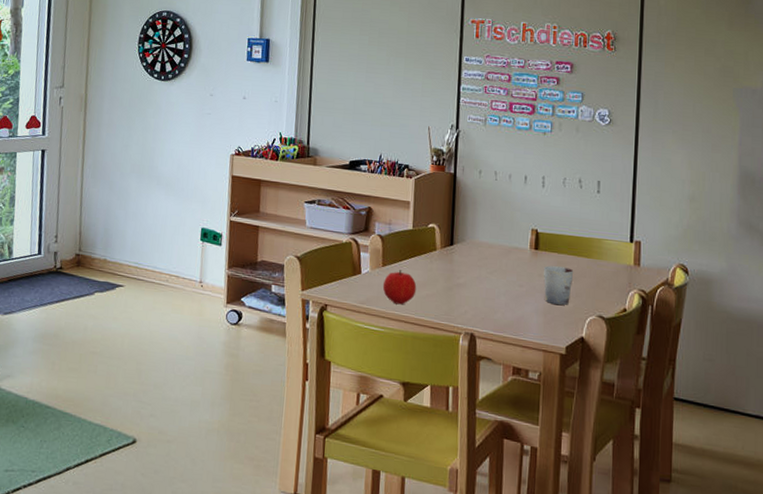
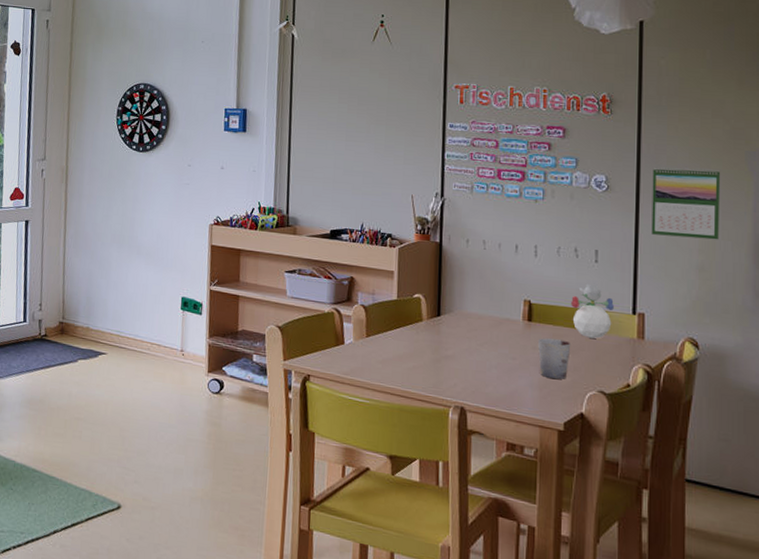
fruit: present [382,270,417,305] -> none [367,341,403,377]
toy figurine: none [575,213,613,266] -> present [571,283,614,339]
calendar: none [648,102,711,172] -> present [651,166,721,240]

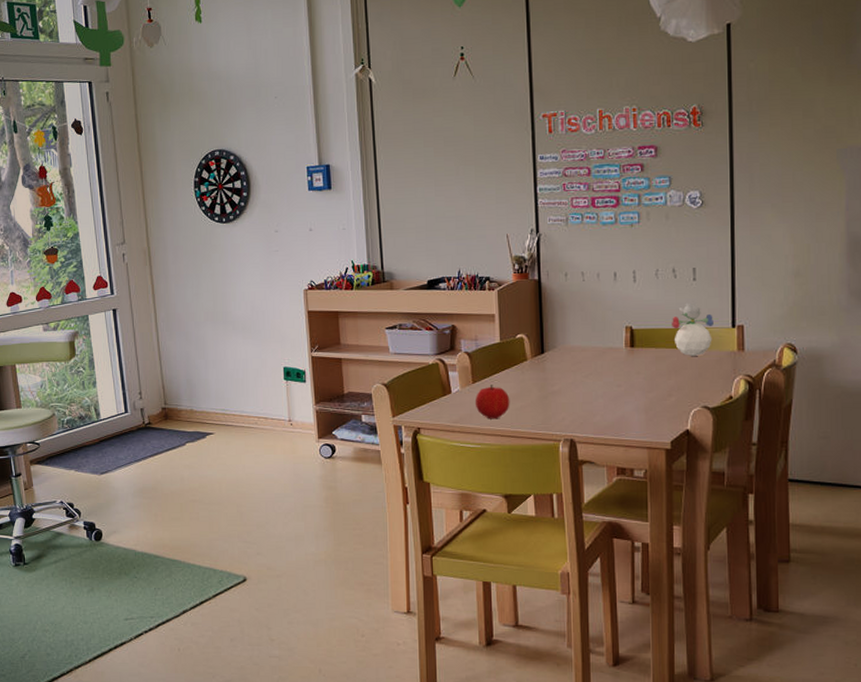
fruit: none [367,341,403,377] -> present [475,385,510,419]
cup: present [537,338,571,379] -> none [641,361,674,400]
calendar: present [651,166,721,240] -> none [746,172,814,246]

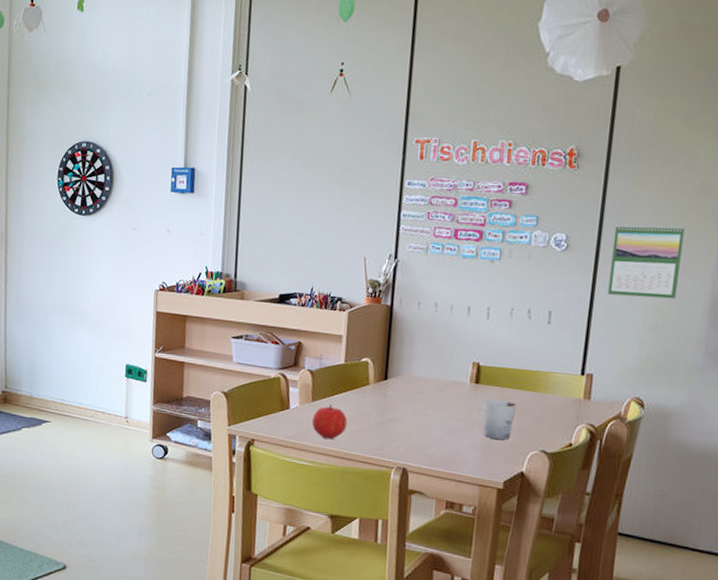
cup: none [641,361,674,400] -> present [483,400,517,440]
toy figurine: present [672,302,713,357] -> none [520,345,563,400]
calendar: none [746,172,814,246] -> present [608,223,686,299]

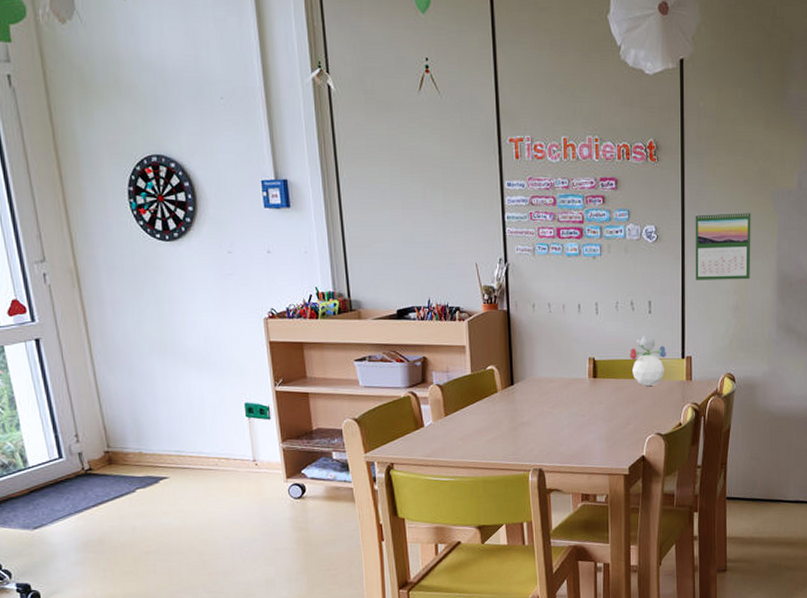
fruit: present [311,405,348,440] -> none [447,417,482,452]
cup: present [483,400,517,440] -> none [602,391,632,428]
toy figurine: none [520,345,563,400] -> present [630,334,666,387]

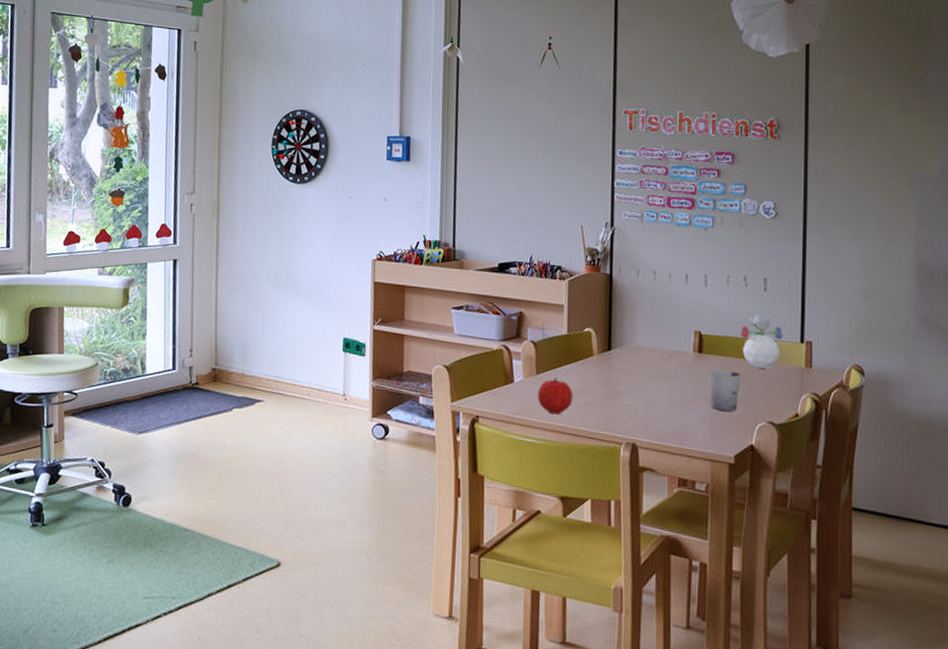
fruit: none [447,417,482,452] -> present [537,377,573,415]
cup: none [602,391,632,428] -> present [708,369,741,411]
calendar: present [695,210,751,280] -> none [818,192,884,266]

